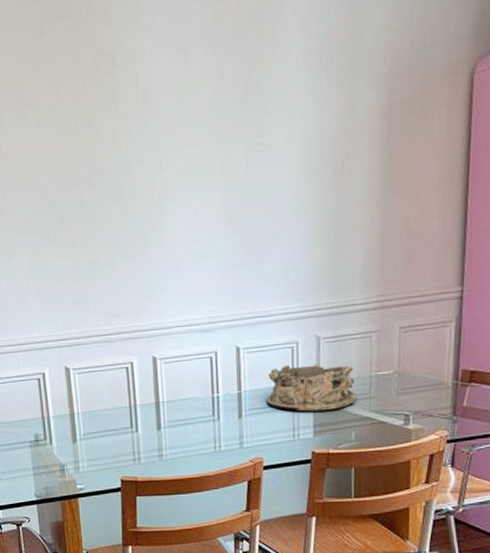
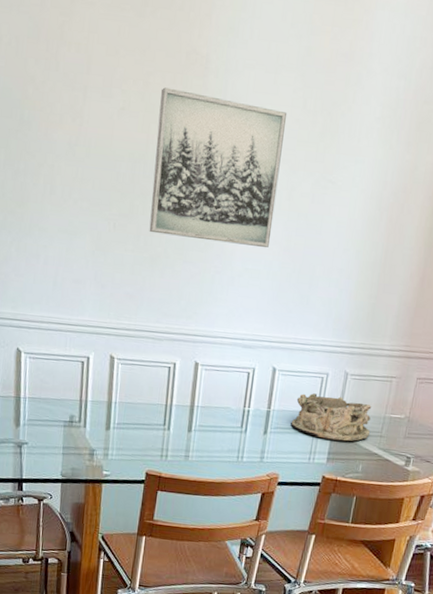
wall art: none [72,86,210,238] -> present [149,87,288,248]

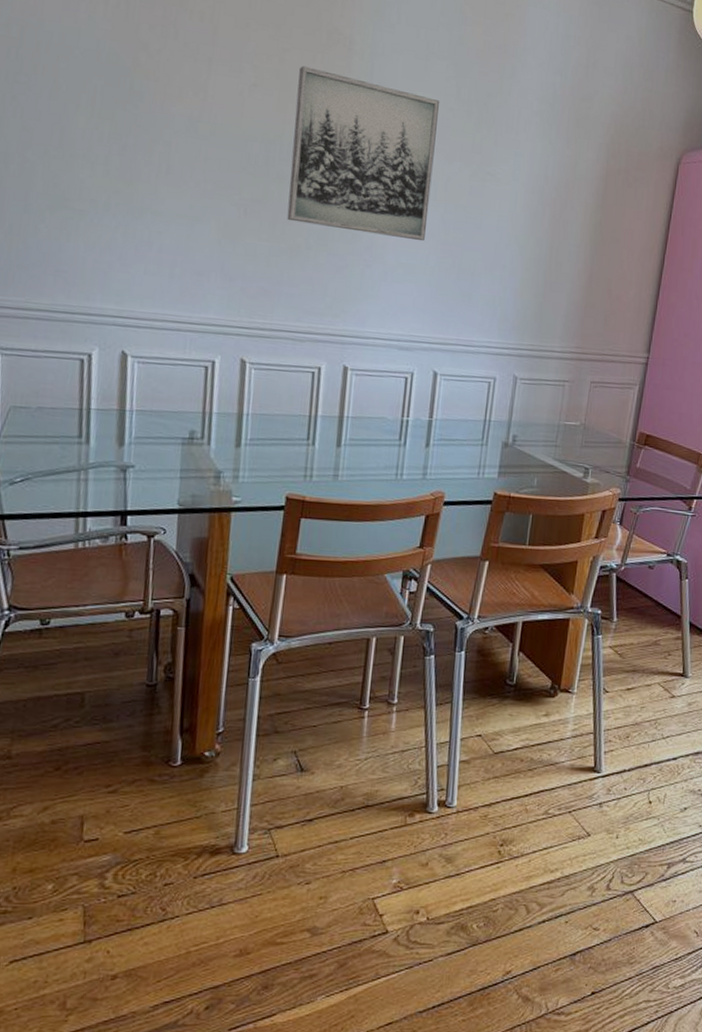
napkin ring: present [291,393,372,441] -> none [456,400,545,453]

